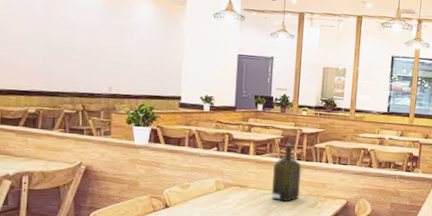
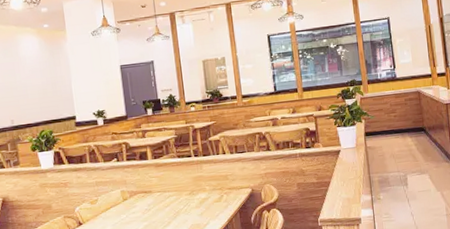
liquor: present [272,143,301,202] -> none [173,141,203,201]

